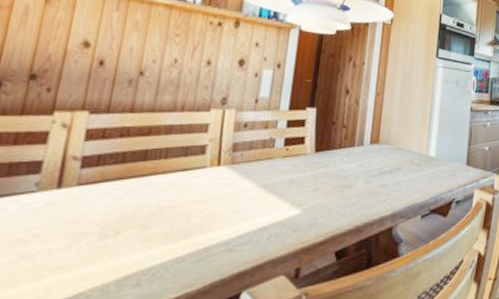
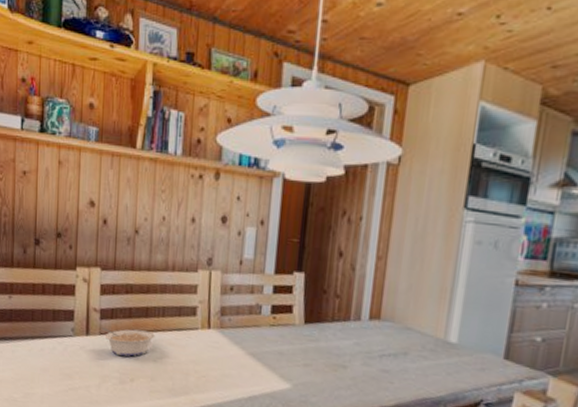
legume: none [80,175,154,206] -> present [101,326,156,357]

